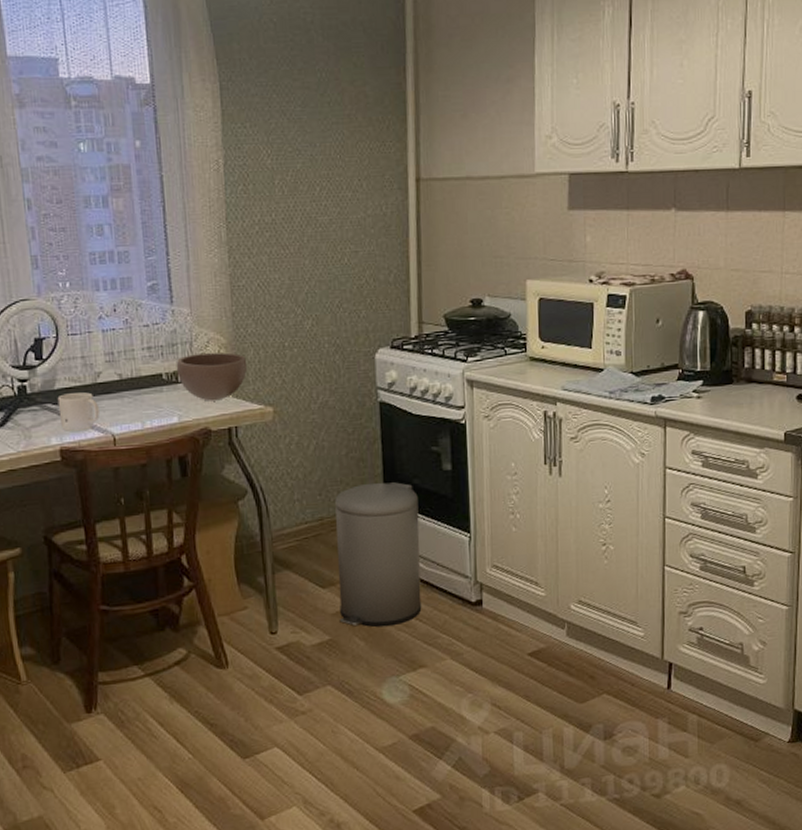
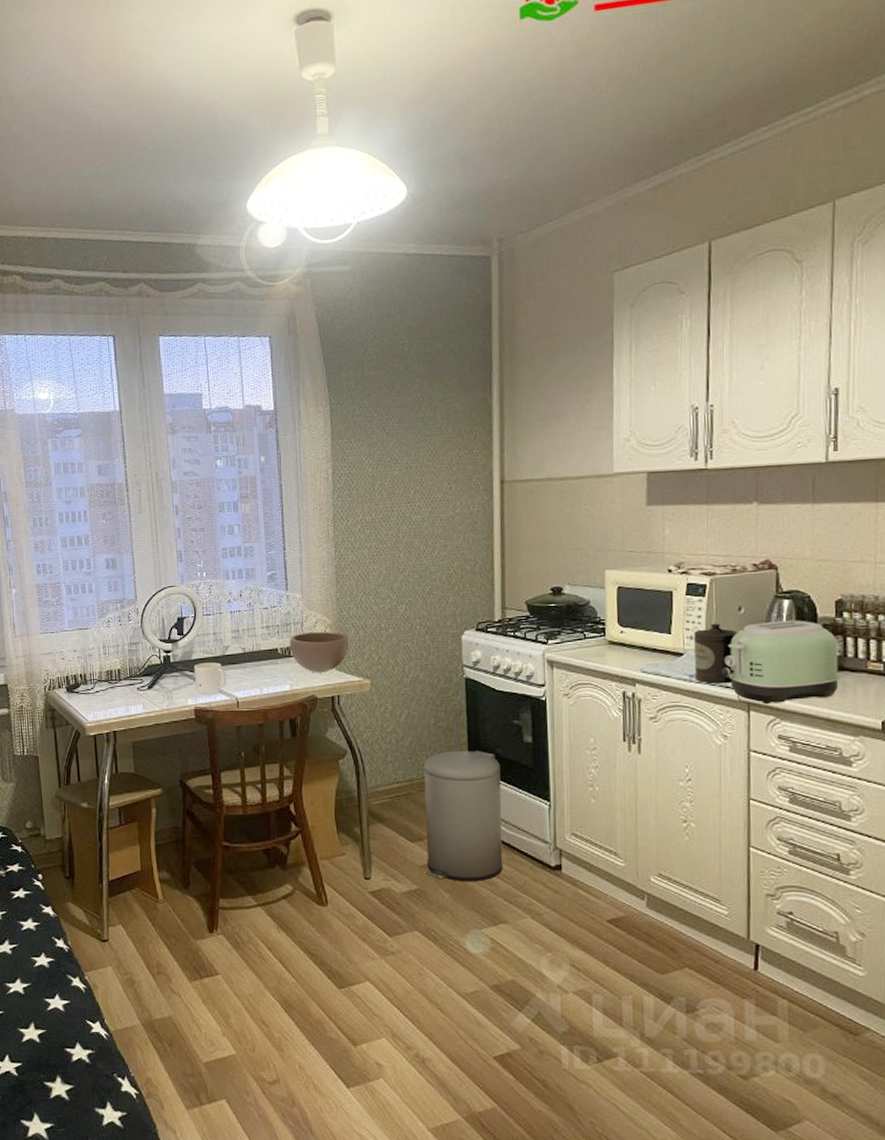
canister: none [614,336,655,401] -> present [694,623,737,684]
toaster: none [639,332,749,420] -> present [720,620,840,705]

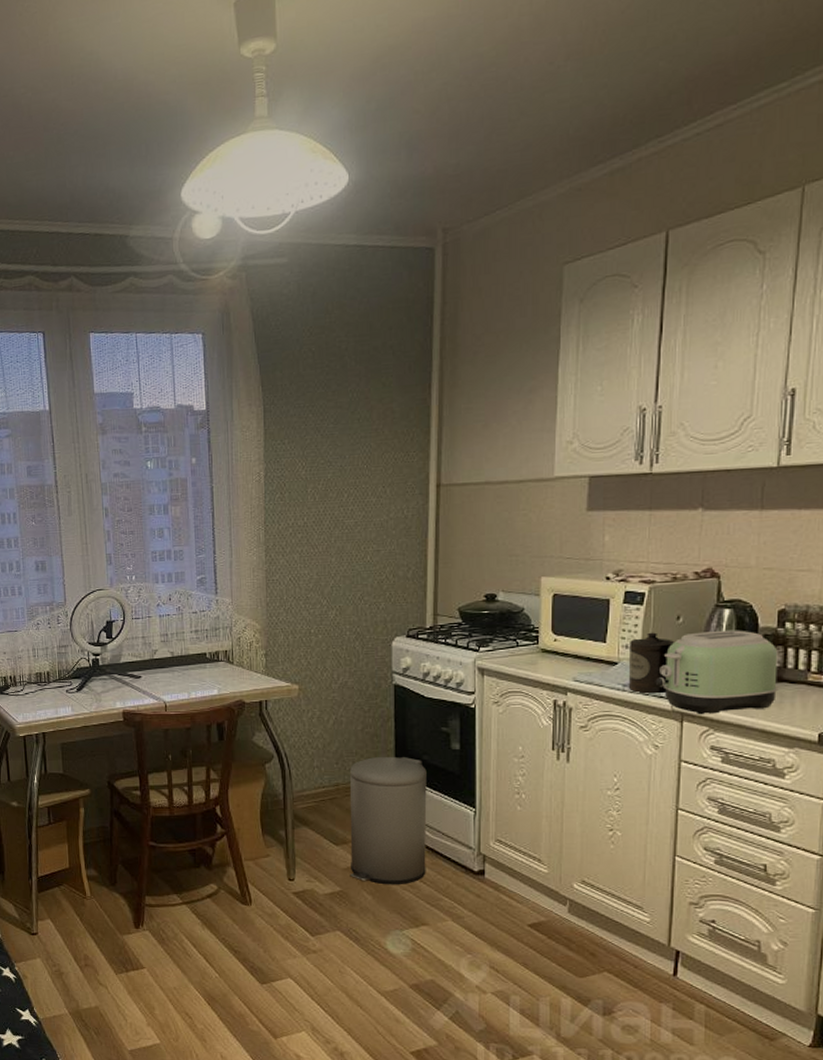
mug: present [194,662,226,695] -> none [122,666,155,698]
bowl: present [289,632,349,673] -> none [218,637,278,678]

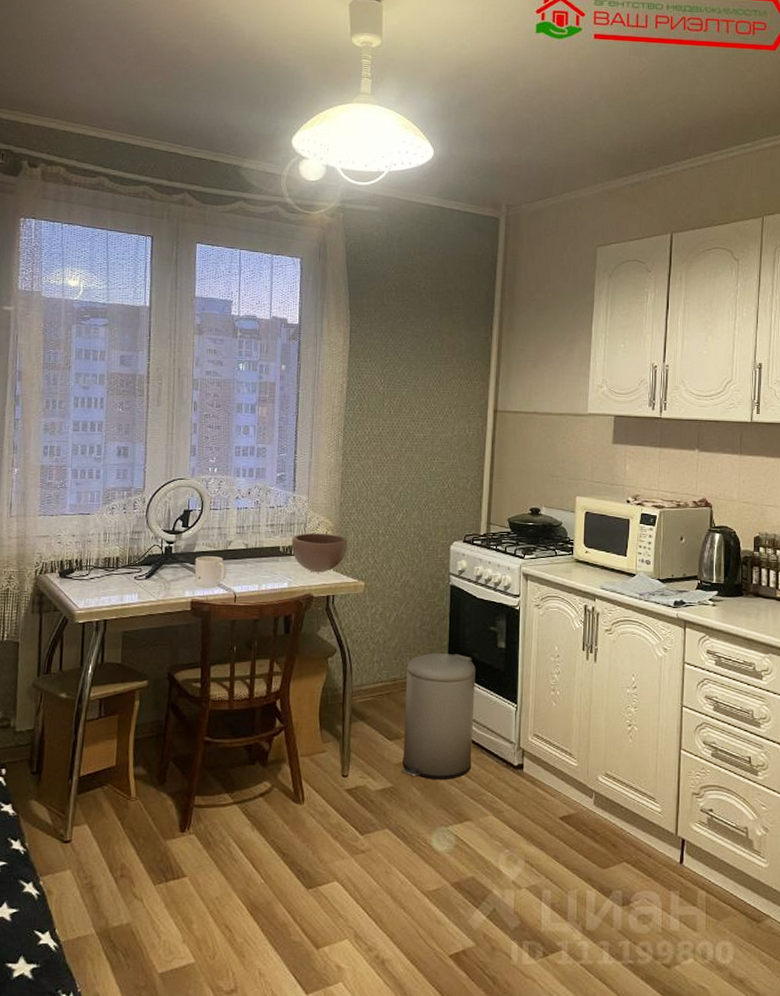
mug: none [122,666,155,698] -> present [194,556,227,588]
bowl: none [218,637,278,678] -> present [291,533,348,573]
canister: present [629,632,674,694] -> none [644,549,678,603]
toaster: present [655,630,778,715] -> none [664,551,756,623]

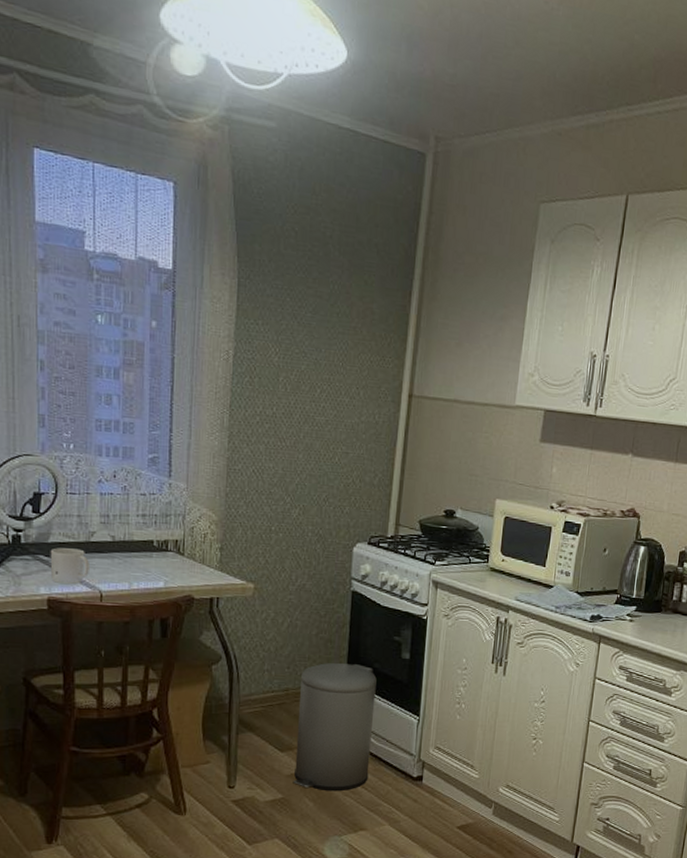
bowl: present [291,533,348,573] -> none [167,526,235,572]

